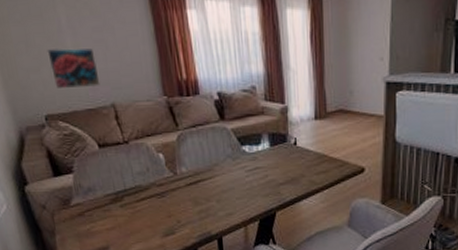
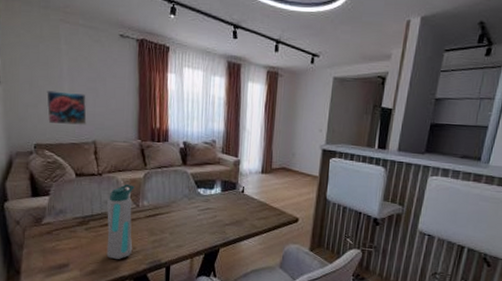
water bottle: none [140,150,177,236] -> present [106,184,135,259]

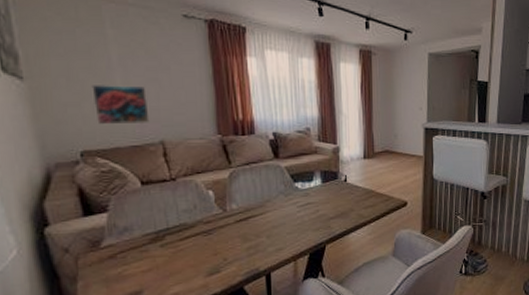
water bottle: present [106,184,135,259] -> none [186,187,224,276]

